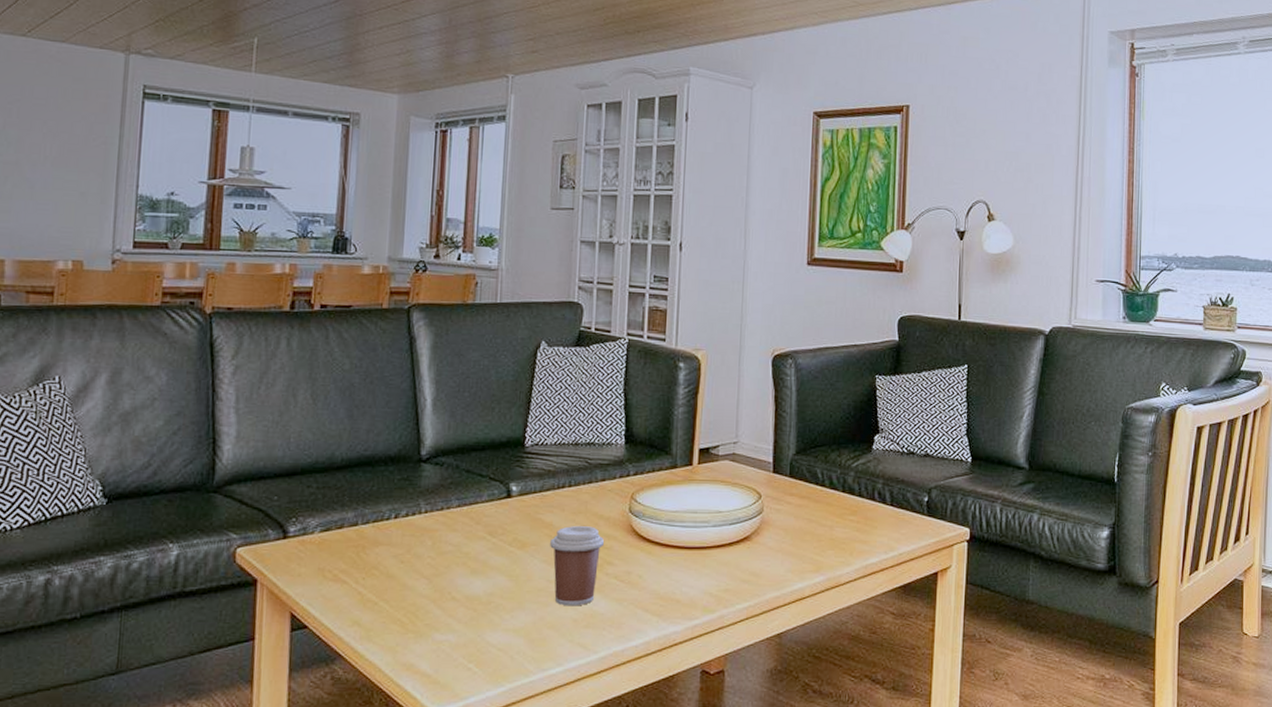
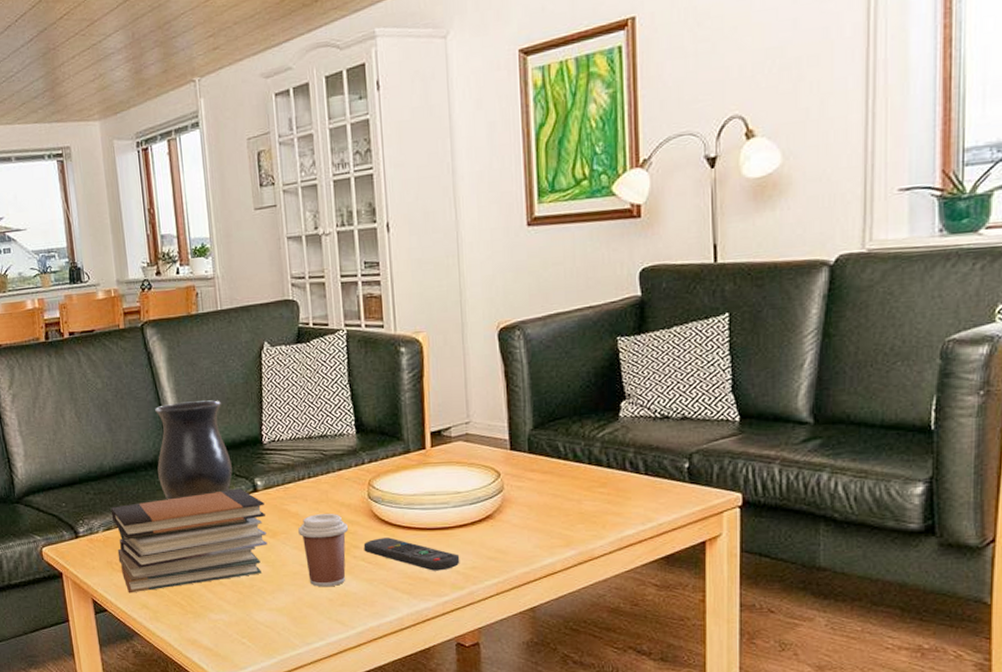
book stack: none [333,493,517,607] -> present [110,488,268,593]
vase: none [399,394,487,501] -> present [155,400,232,500]
remote control: none [617,555,714,592] -> present [363,537,460,571]

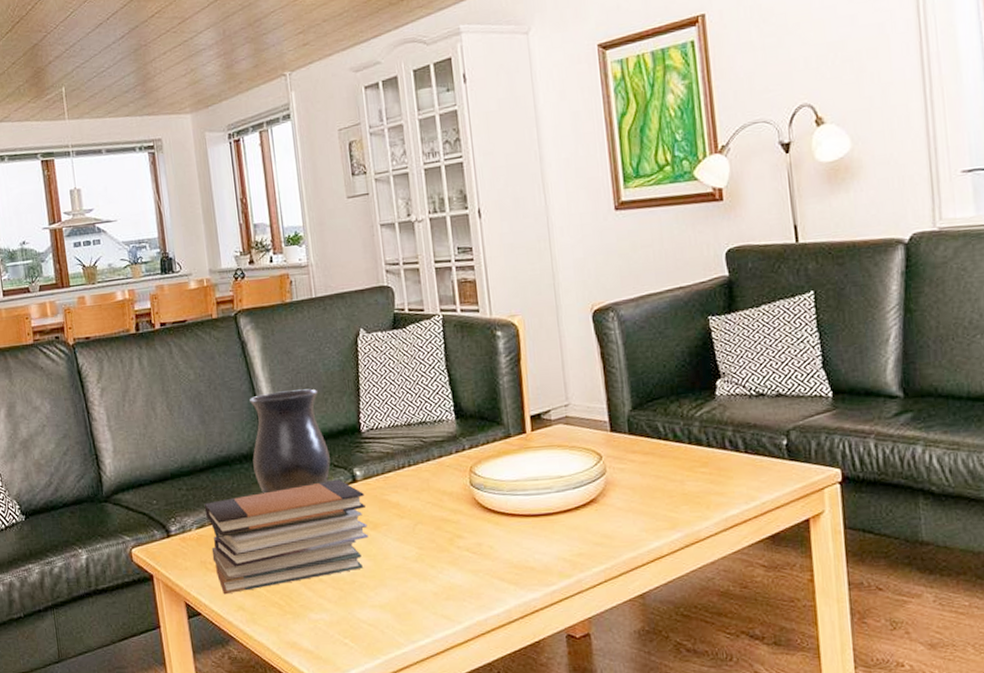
coffee cup: present [298,514,349,587] -> none [400,503,452,581]
remote control: present [363,537,460,571] -> none [467,525,566,559]

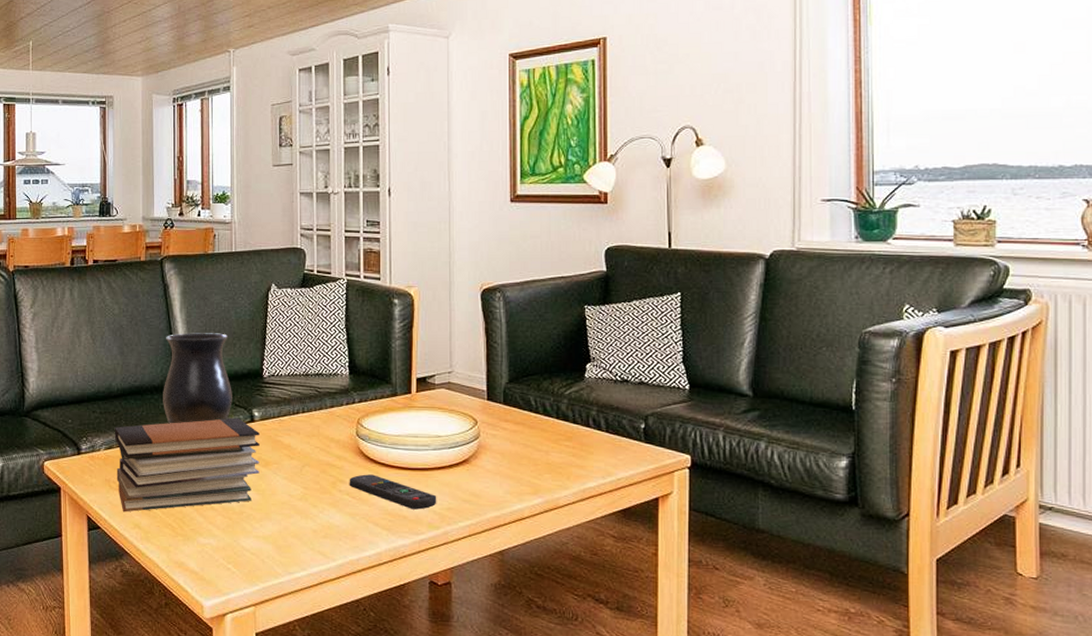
remote control: none [467,525,566,559] -> present [349,474,437,510]

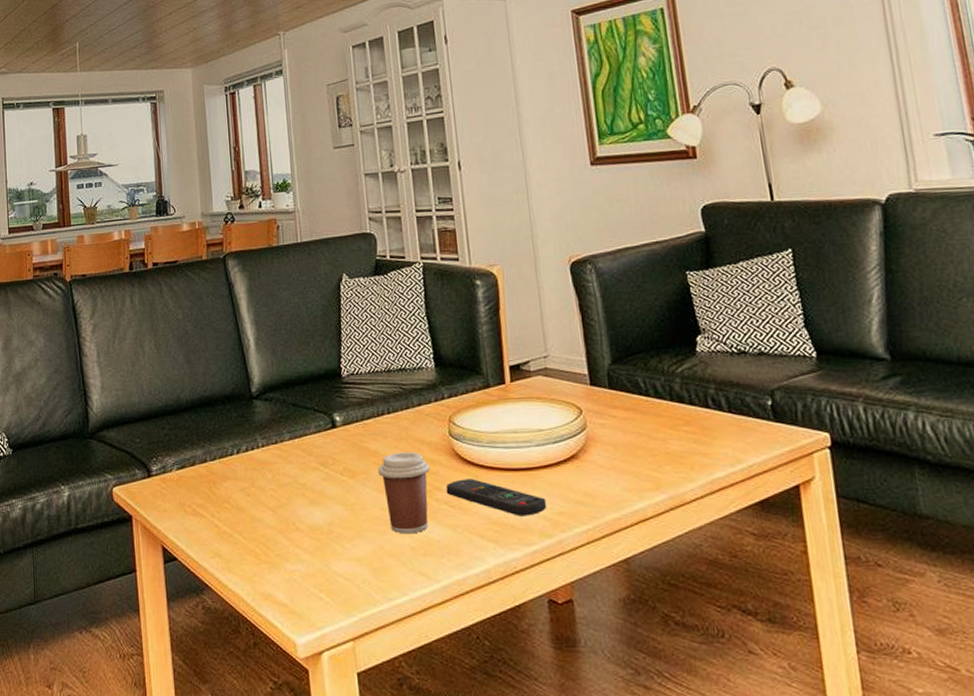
book stack: present [114,417,260,512] -> none [185,424,347,540]
vase: present [163,333,232,424] -> none [234,332,311,436]
coffee cup: none [289,447,337,519] -> present [378,452,431,534]

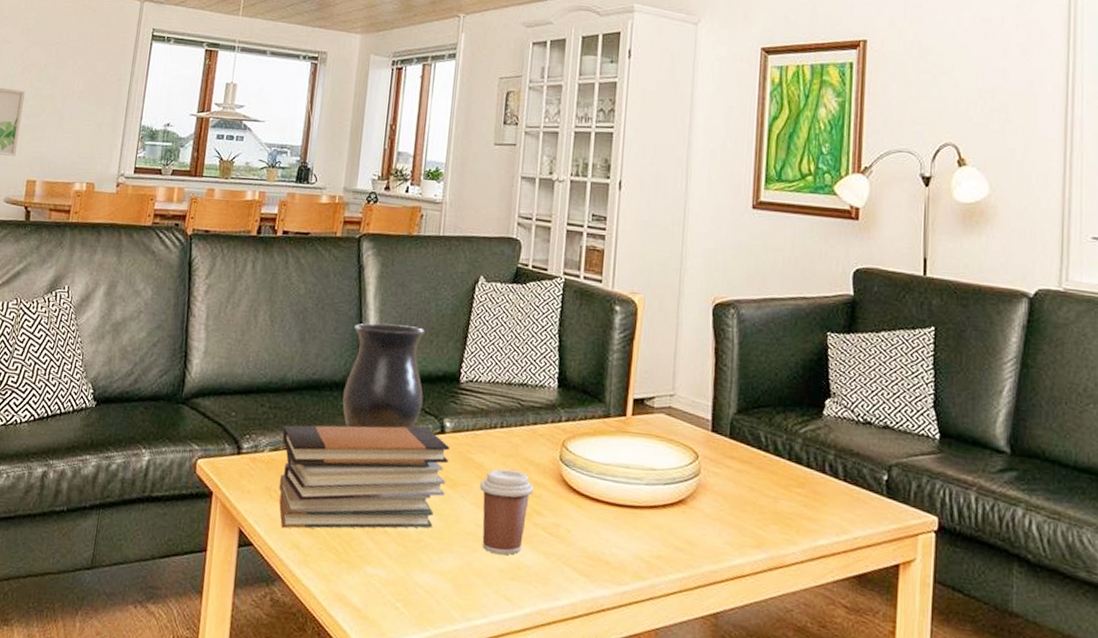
book stack: none [185,424,347,540] -> present [278,425,449,529]
vase: none [234,332,311,436] -> present [342,323,426,429]
remote control: present [446,479,547,516] -> none [546,506,646,555]

